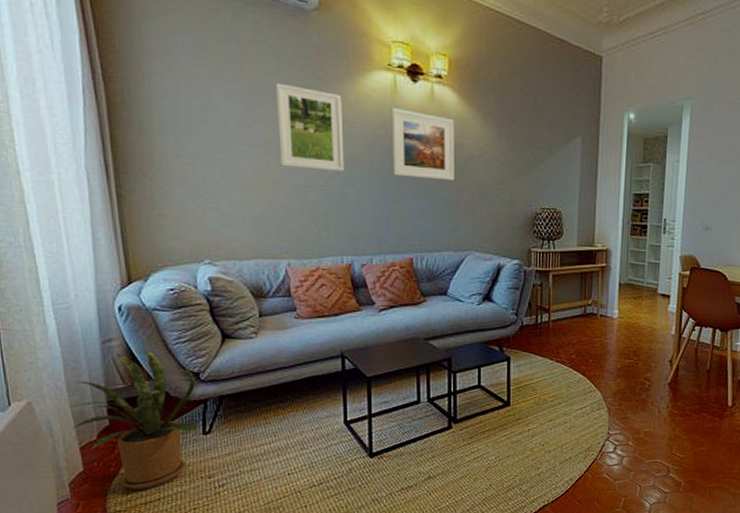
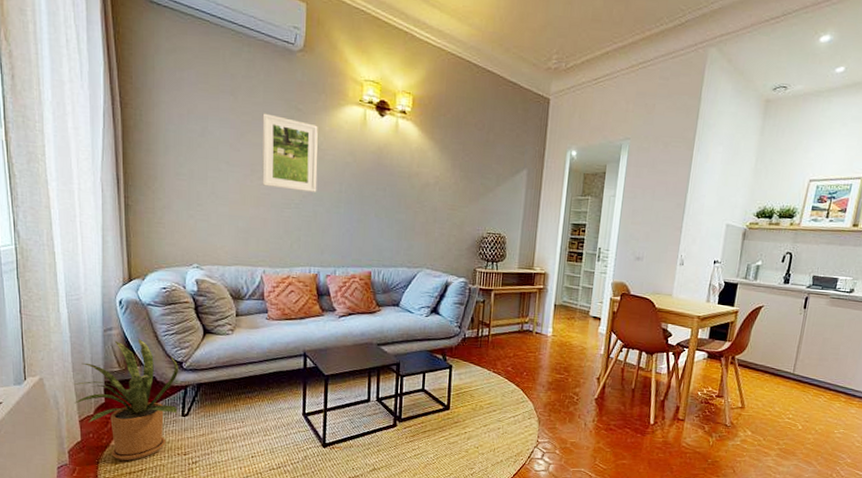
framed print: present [391,108,455,181] -> none [358,139,415,205]

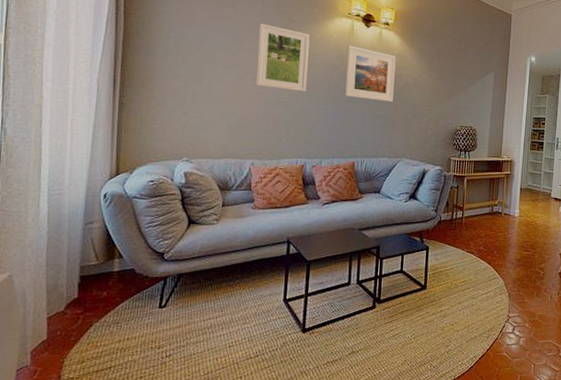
house plant: present [73,339,179,461] -> none [44,231,160,358]
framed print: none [358,139,415,205] -> present [345,46,396,102]

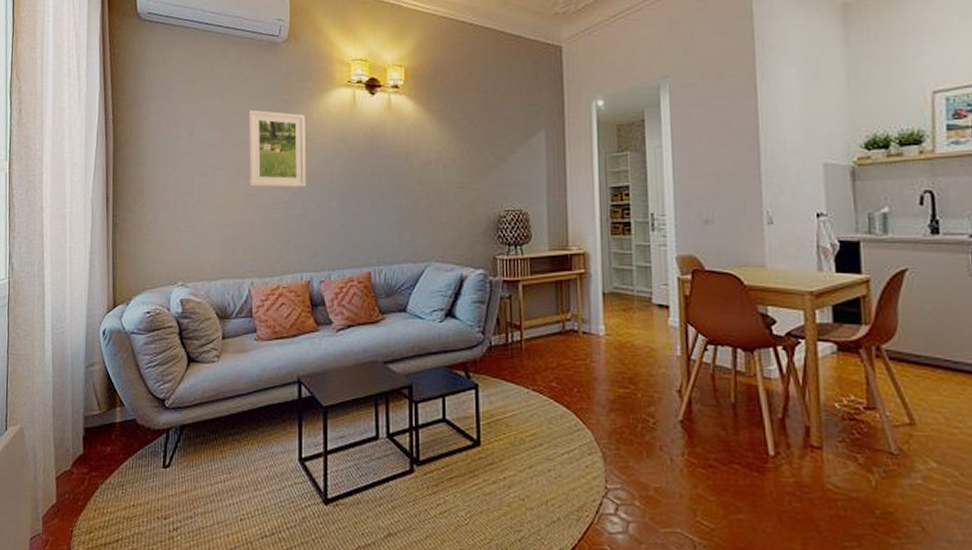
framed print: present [345,46,396,102] -> none [350,121,412,188]

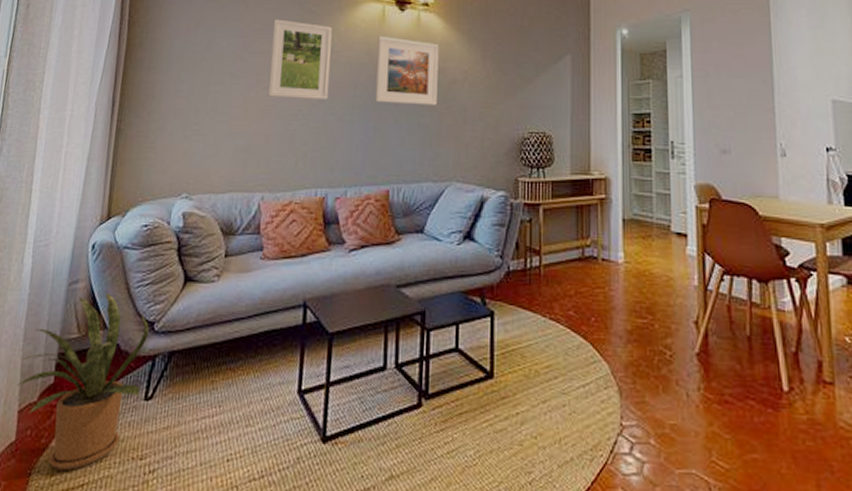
house plant: none [52,374,161,528] -> present [17,293,150,470]
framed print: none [350,121,412,188] -> present [375,37,439,106]

